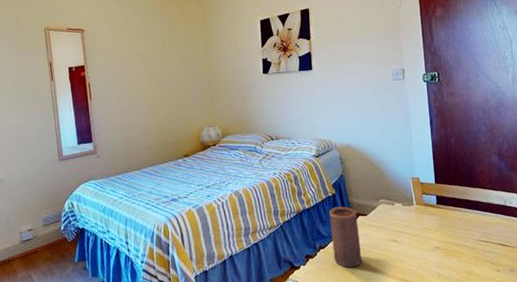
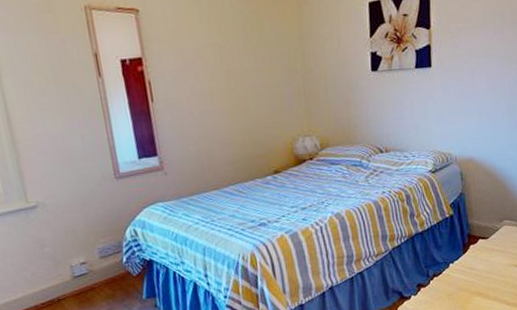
candle: present [329,206,362,268] -> none [446,228,481,296]

